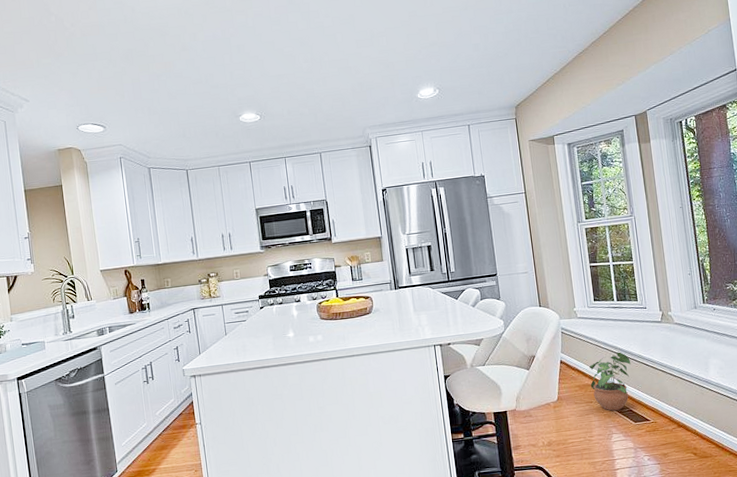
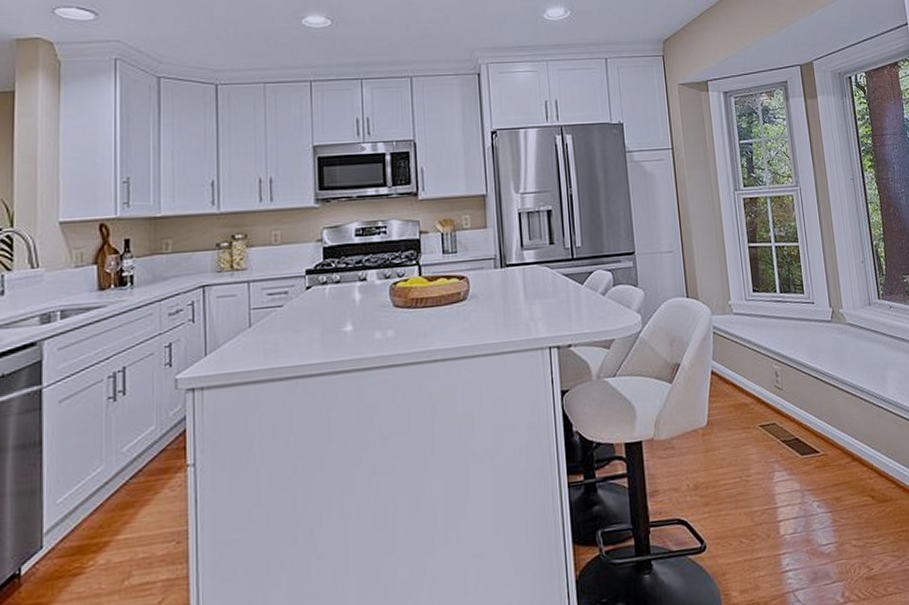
potted plant: present [589,352,631,411] -> none [746,360,796,440]

